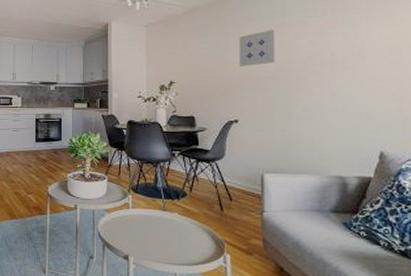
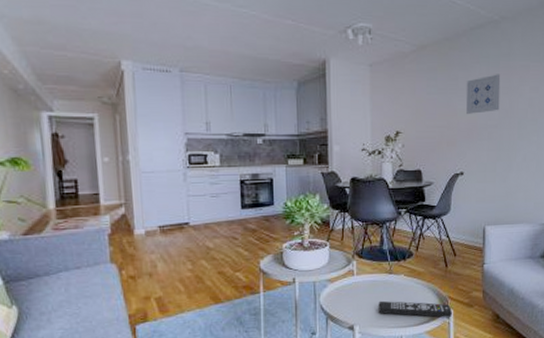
remote control: none [152,235,229,262] -> present [378,300,452,318]

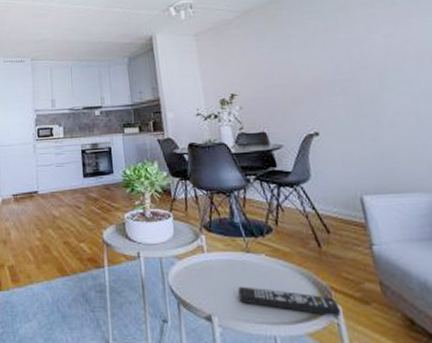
wall art: present [466,74,501,114] -> none [301,26,349,70]

